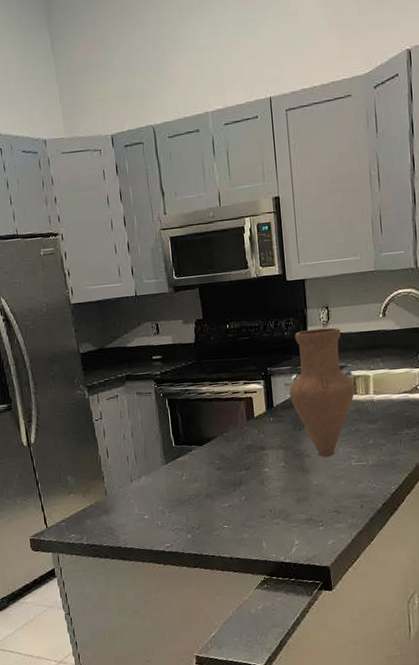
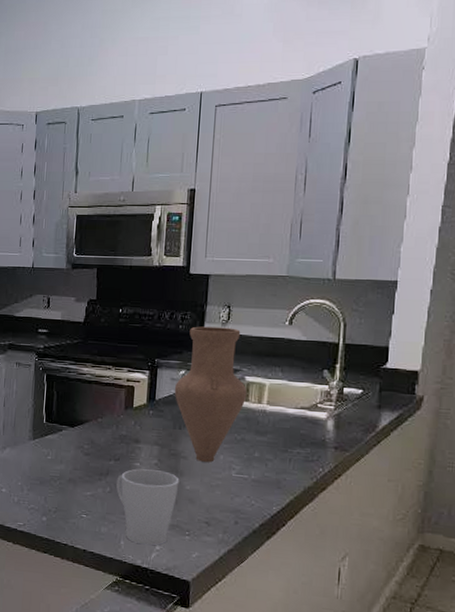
mug: none [250,471,307,543] -> present [116,468,180,546]

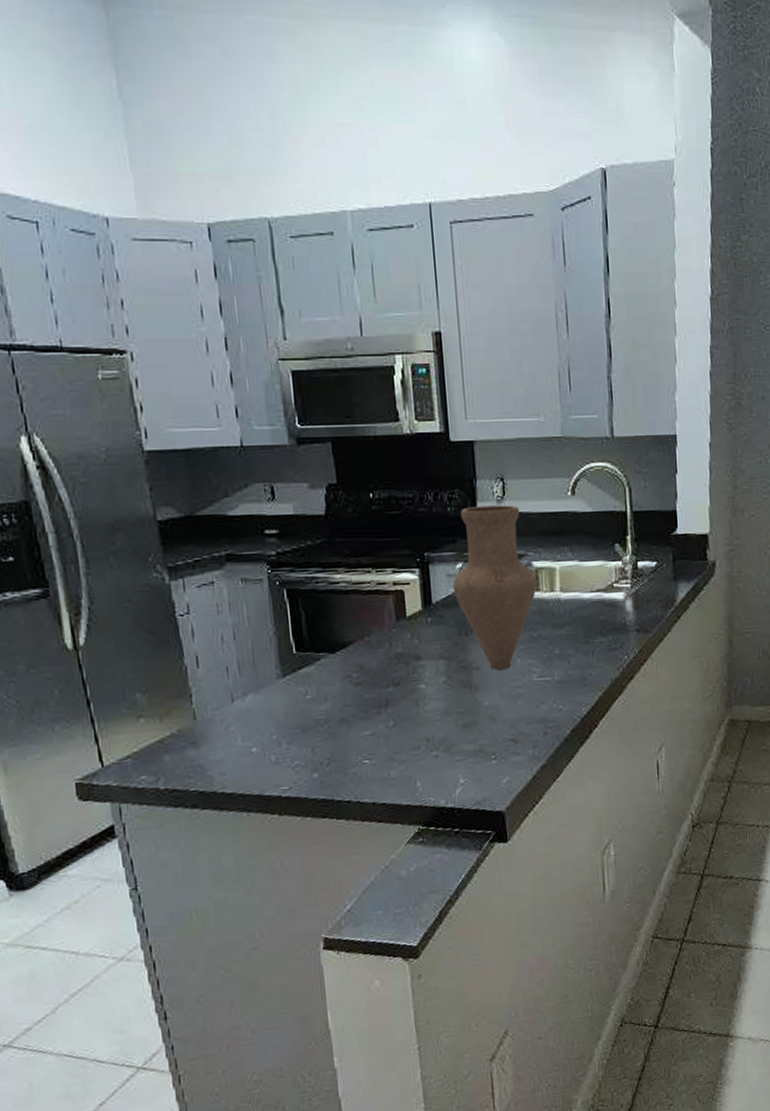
mug: present [116,468,180,546] -> none [400,688,476,782]

